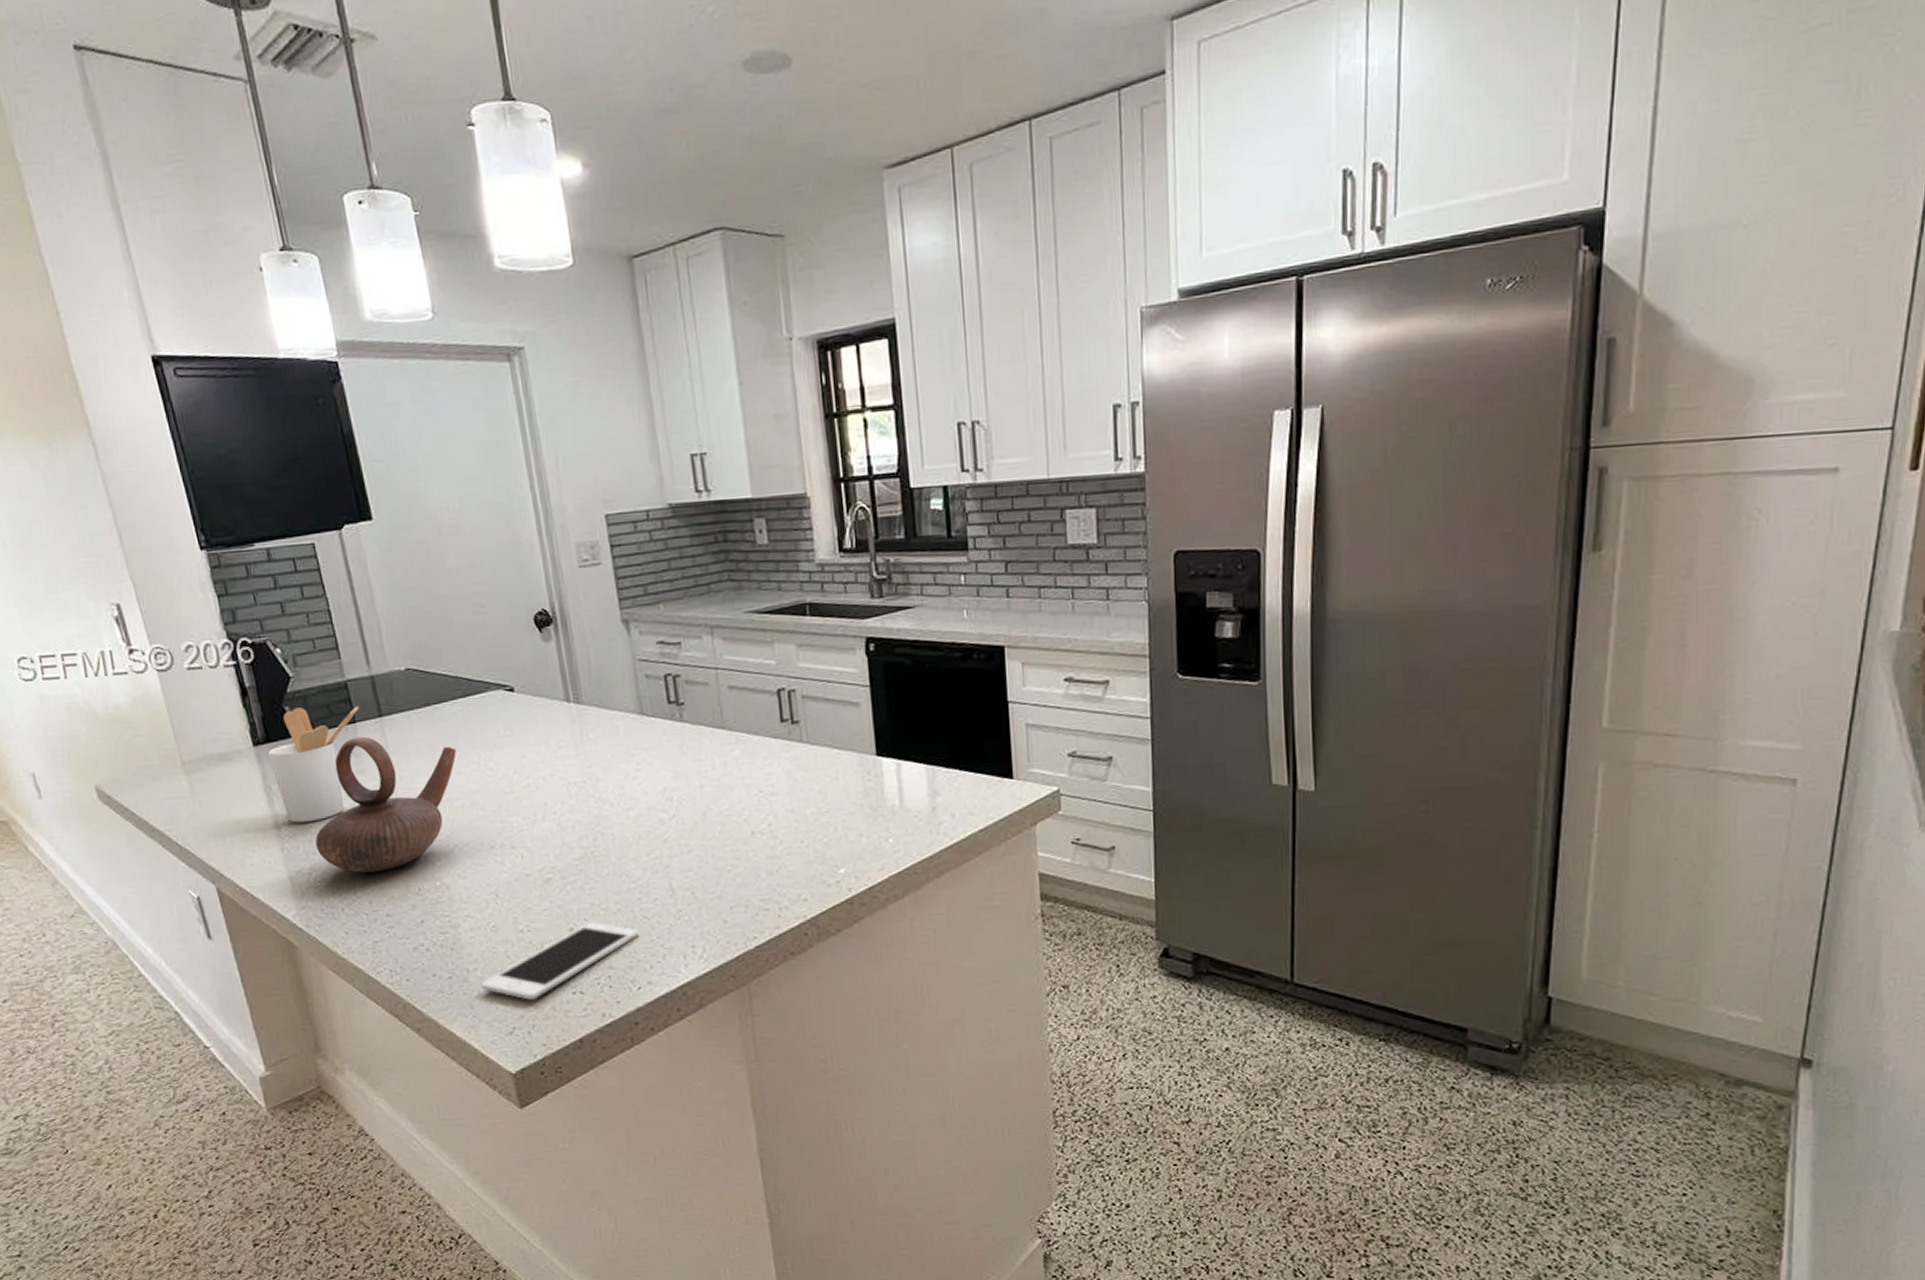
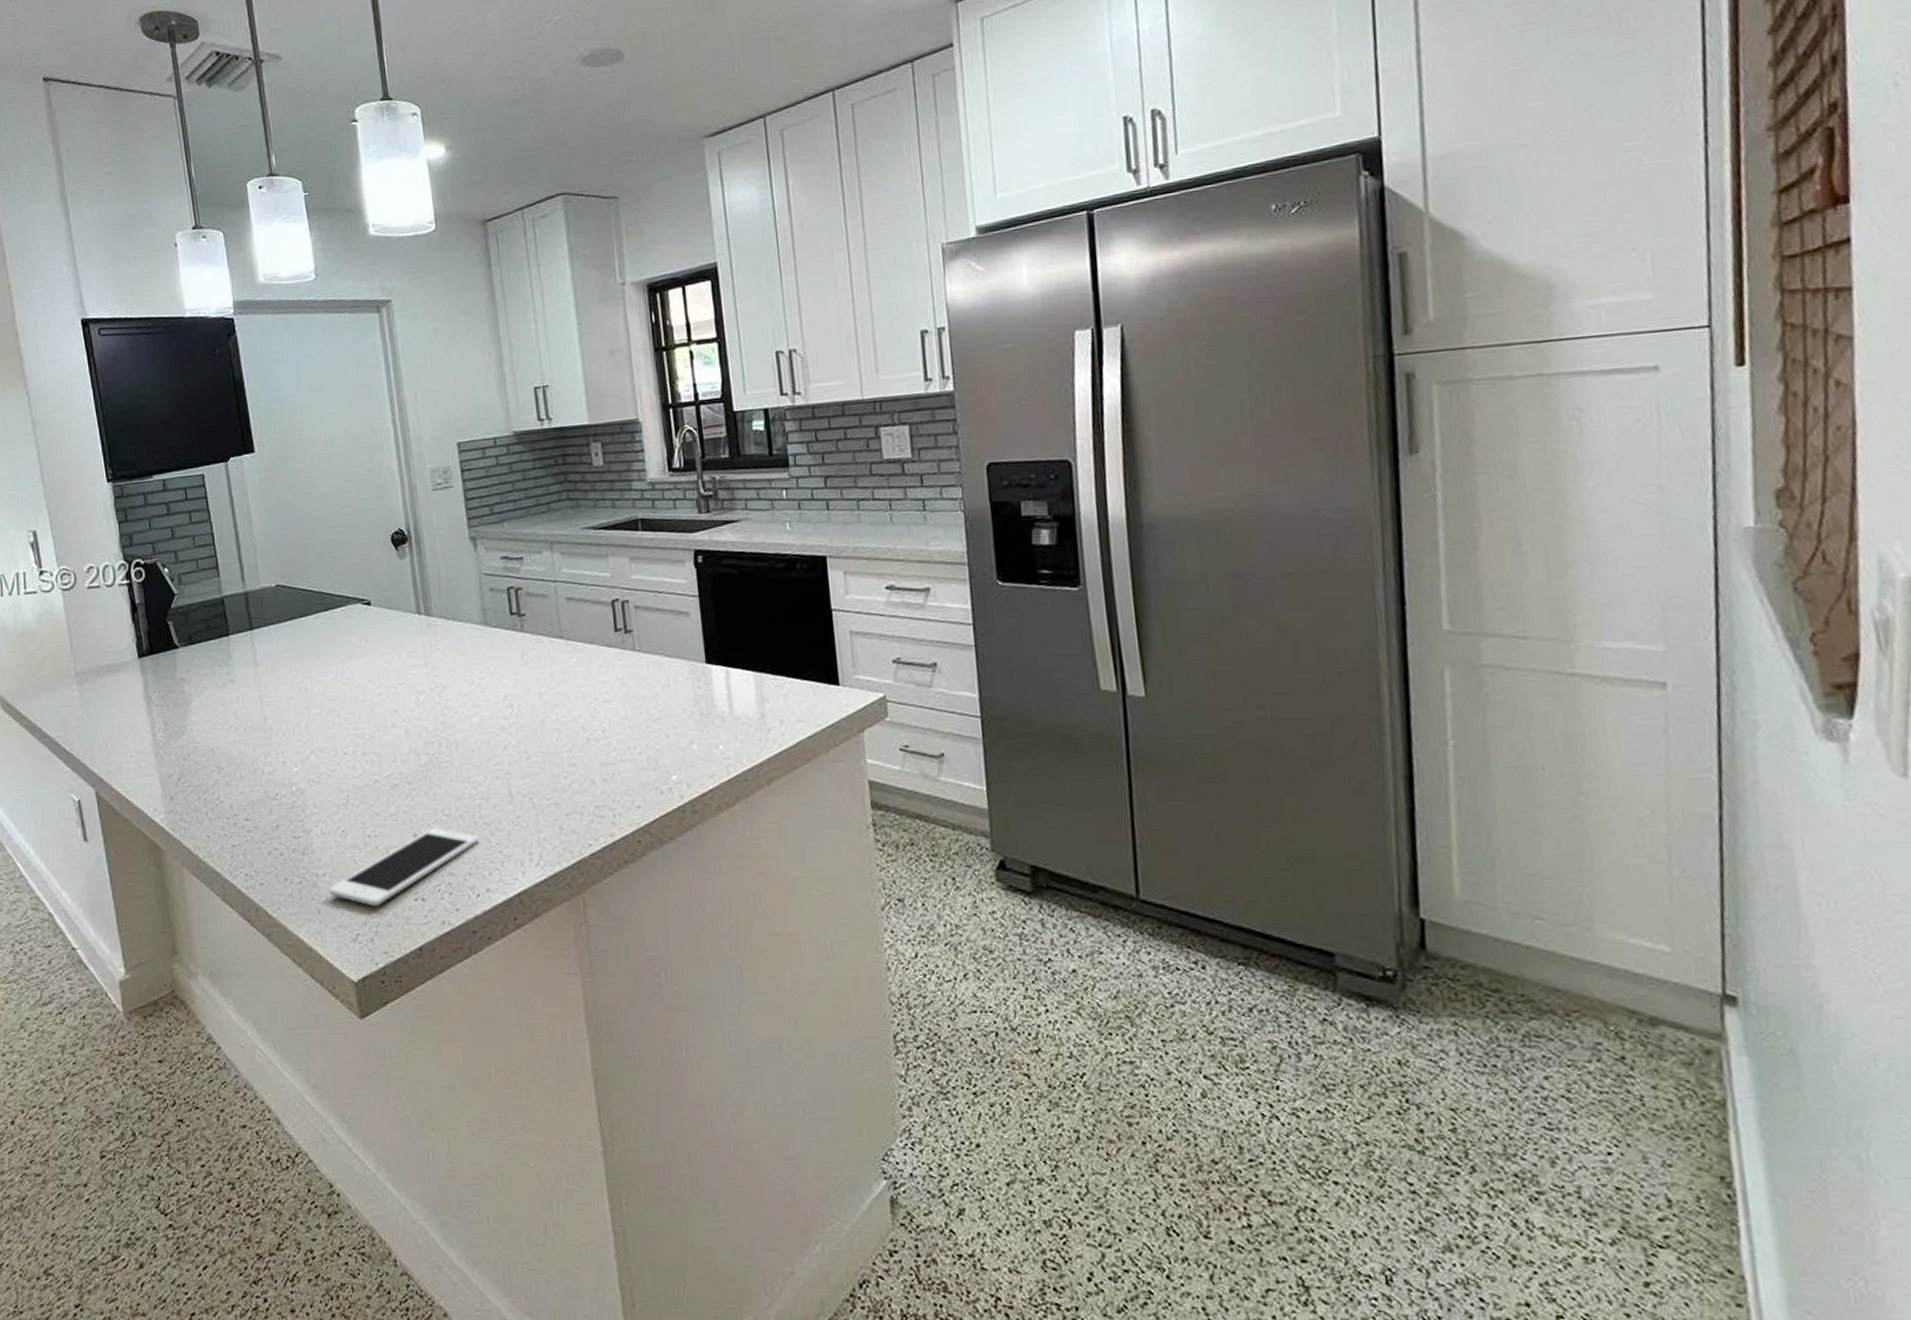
utensil holder: present [267,705,359,823] -> none [150,619,233,730]
teapot: present [315,736,456,873] -> none [186,648,317,778]

